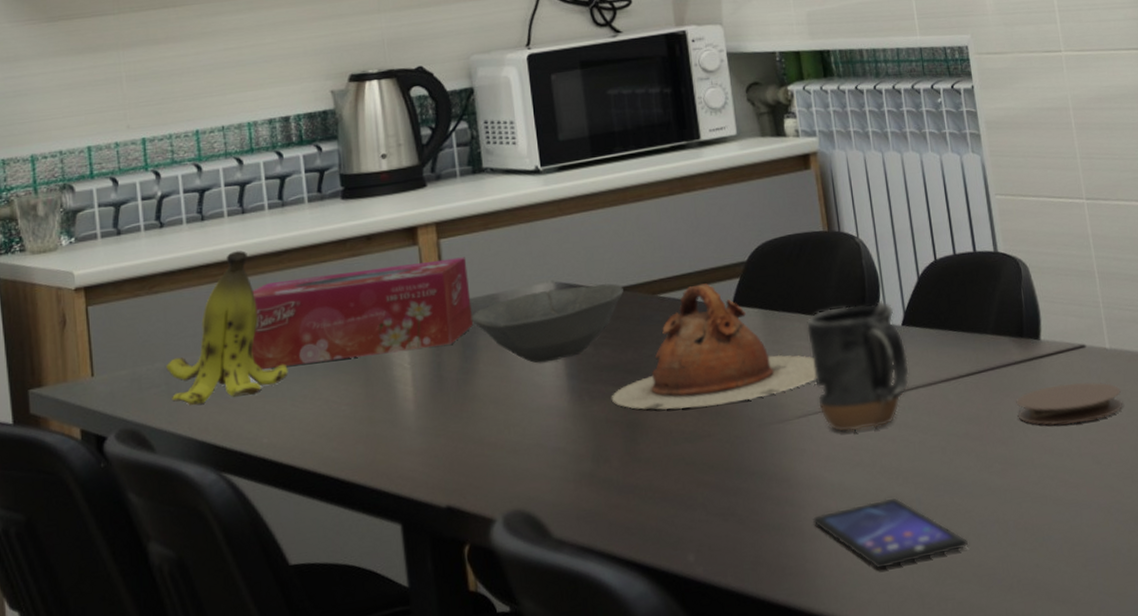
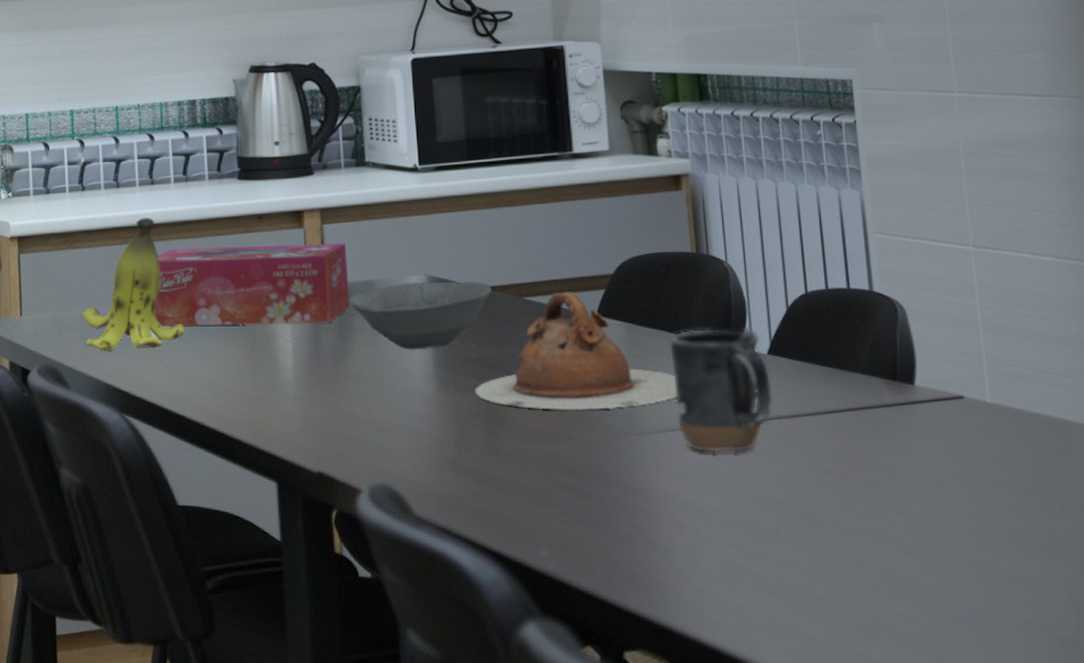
smartphone: present [812,497,968,569] -> none [665,524,826,592]
coaster: present [1016,382,1123,426] -> none [885,433,1002,476]

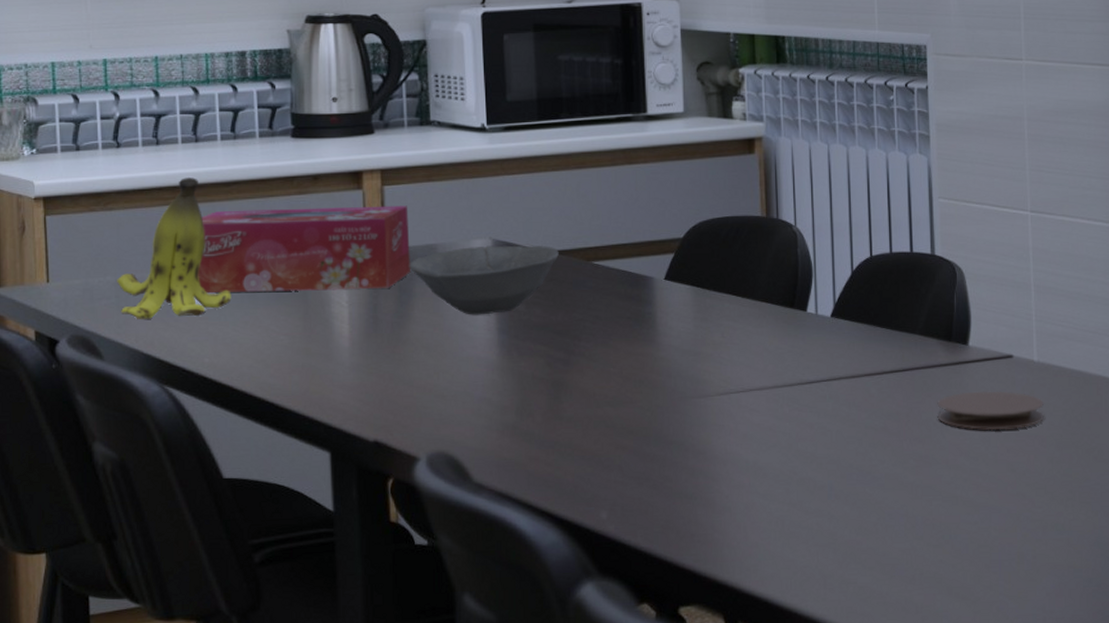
teapot: present [474,291,677,410] -> none [539,256,741,374]
mug: present [669,326,773,454] -> none [735,289,833,414]
coaster: none [885,433,1002,476] -> present [937,391,1044,431]

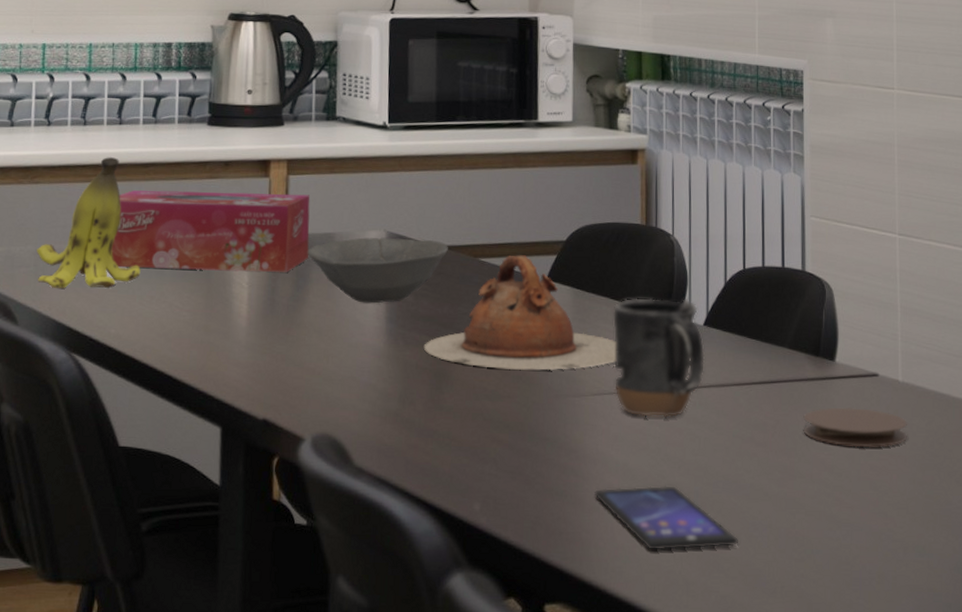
teapot: none [539,256,741,374] -> present [423,255,616,370]
smartphone: none [724,481,875,547] -> present [593,485,738,551]
mug: none [735,289,833,414] -> present [612,297,705,419]

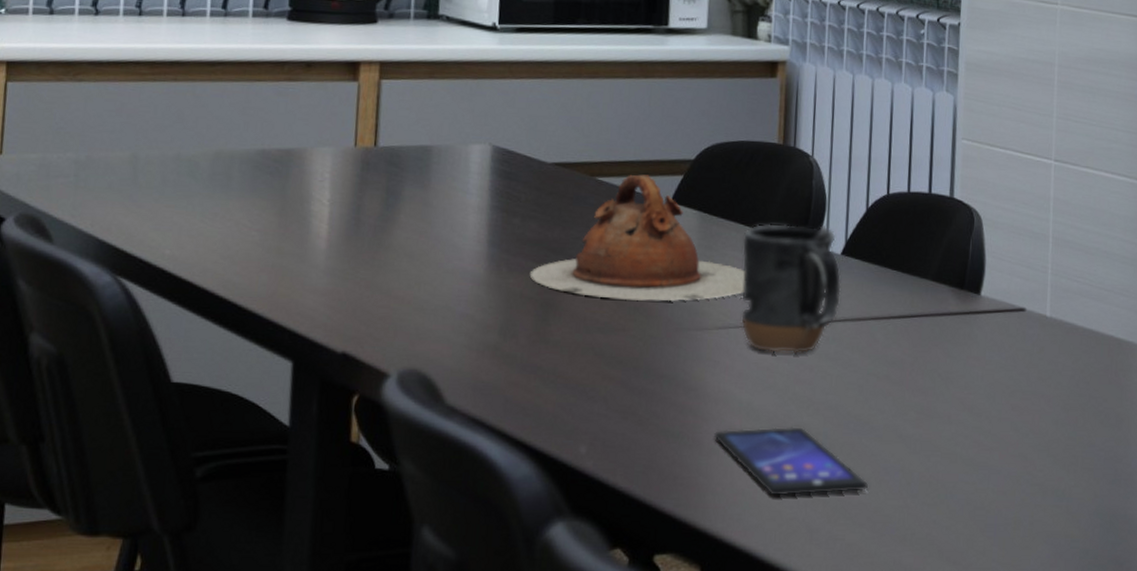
banana: present [36,157,141,289] -> none [78,53,203,204]
tissue box: present [111,190,310,272] -> none [168,92,405,189]
bowl: present [307,237,448,304] -> none [399,151,562,226]
coaster: present [803,407,907,448] -> none [943,344,1053,387]

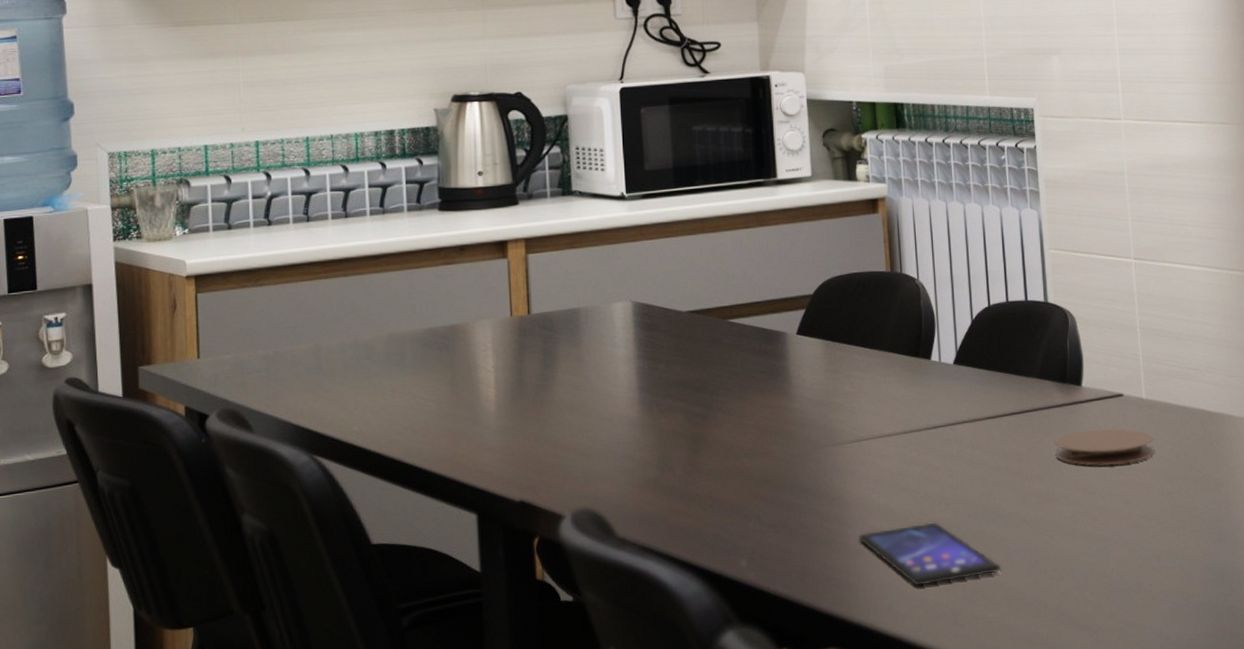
teapot: present [529,174,745,301] -> none [678,312,870,427]
mug: present [740,223,841,355] -> none [864,339,957,459]
coaster: none [943,344,1053,387] -> present [1055,428,1154,466]

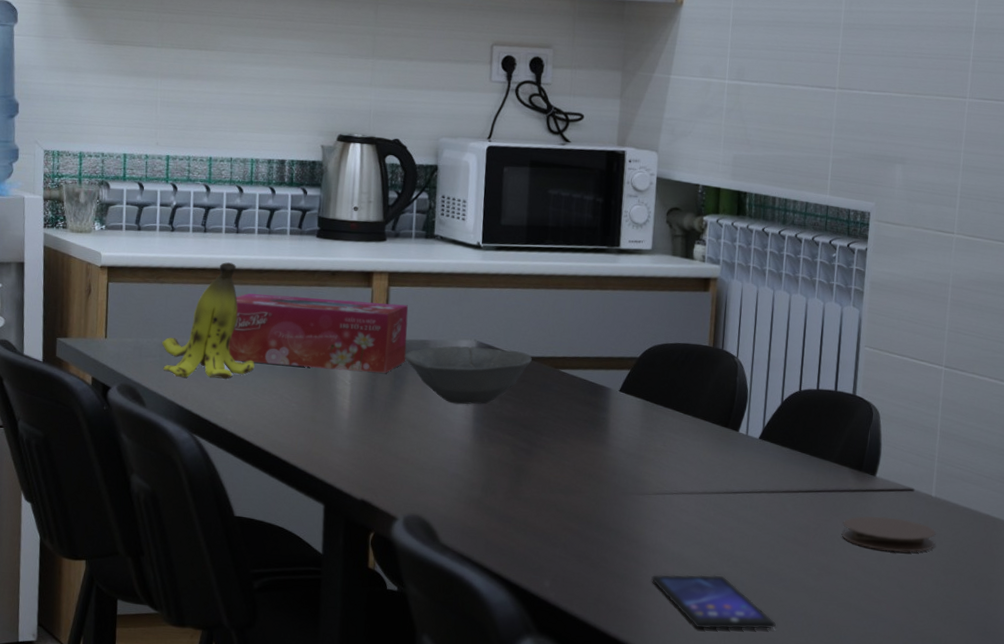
banana: none [267,252,380,391] -> present [162,262,255,380]
tissue box: none [347,272,554,364] -> present [228,293,409,373]
bowl: none [553,306,696,375] -> present [404,346,532,405]

